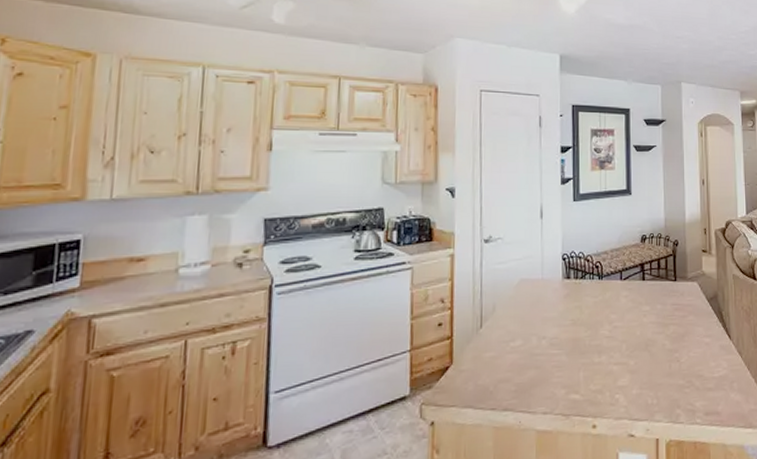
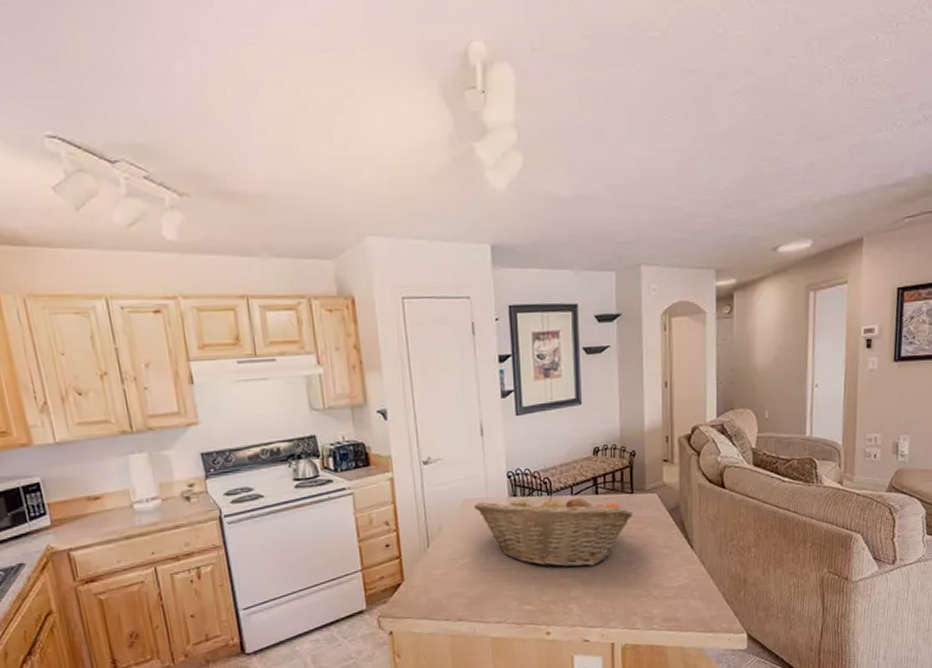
fruit basket: none [528,278,676,354] -> present [473,494,633,568]

